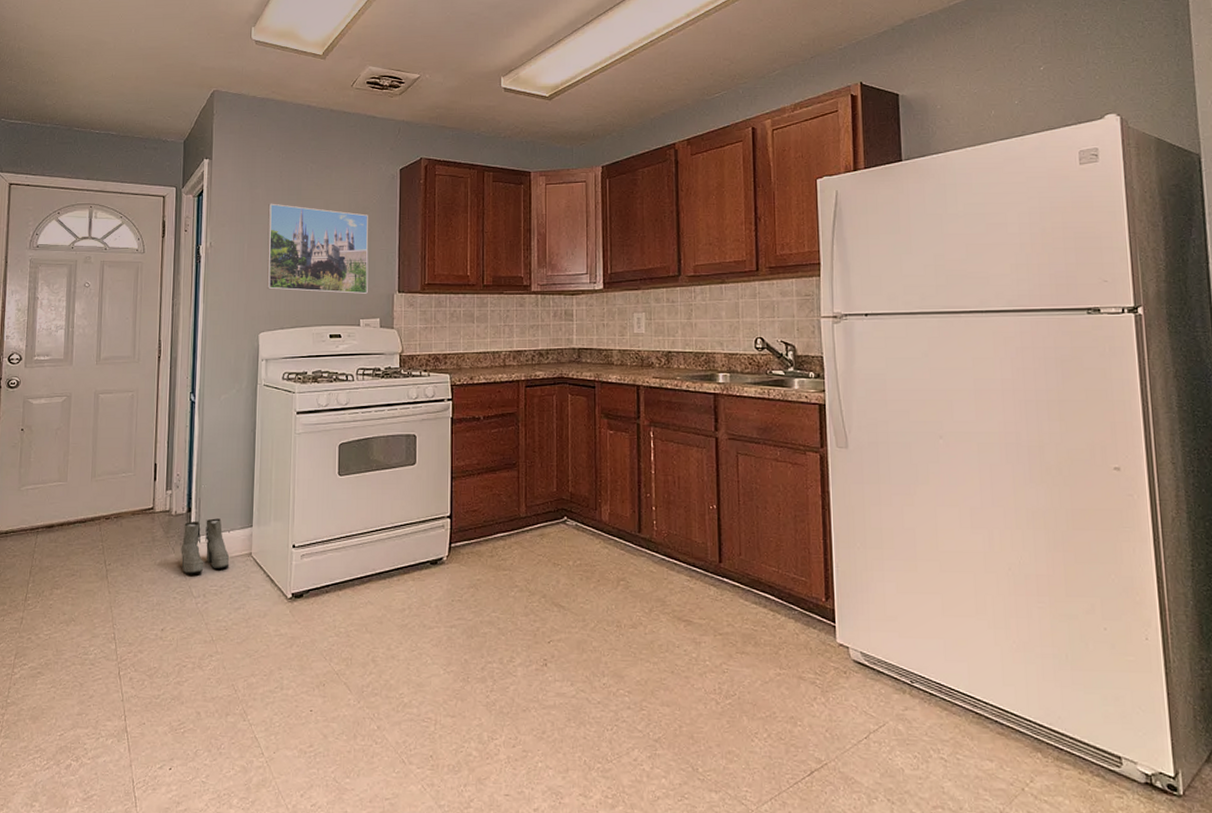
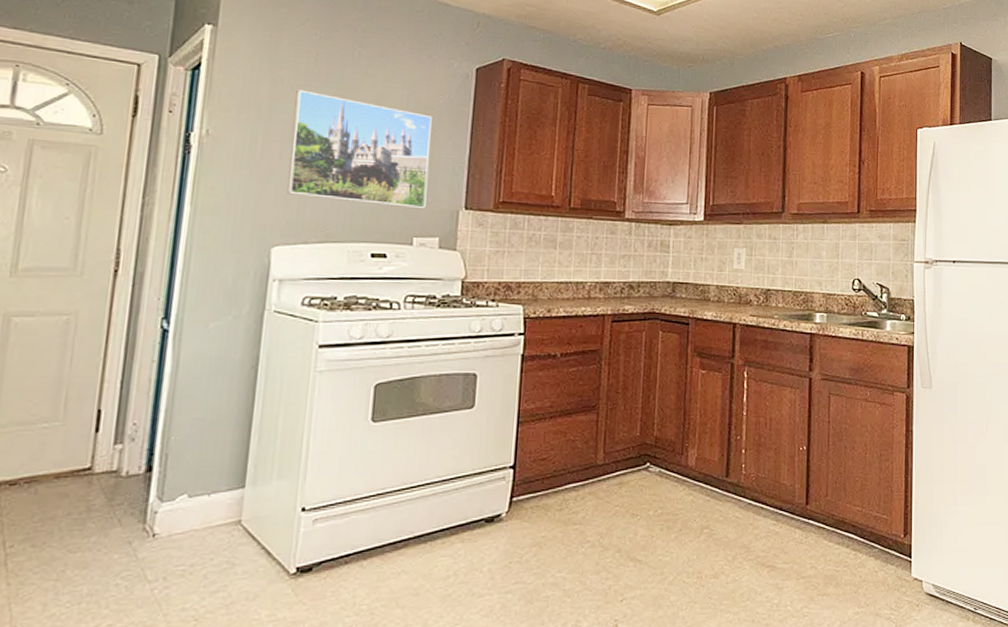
boots: present [181,518,230,574] -> none [131,478,207,552]

